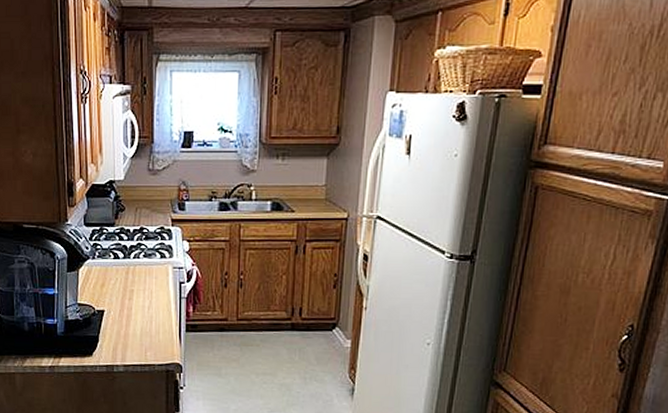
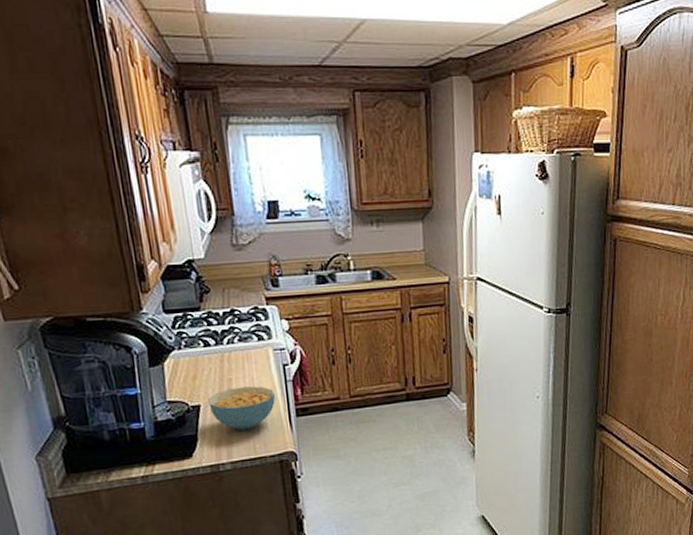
cereal bowl: none [112,298,169,338] -> present [208,386,275,430]

